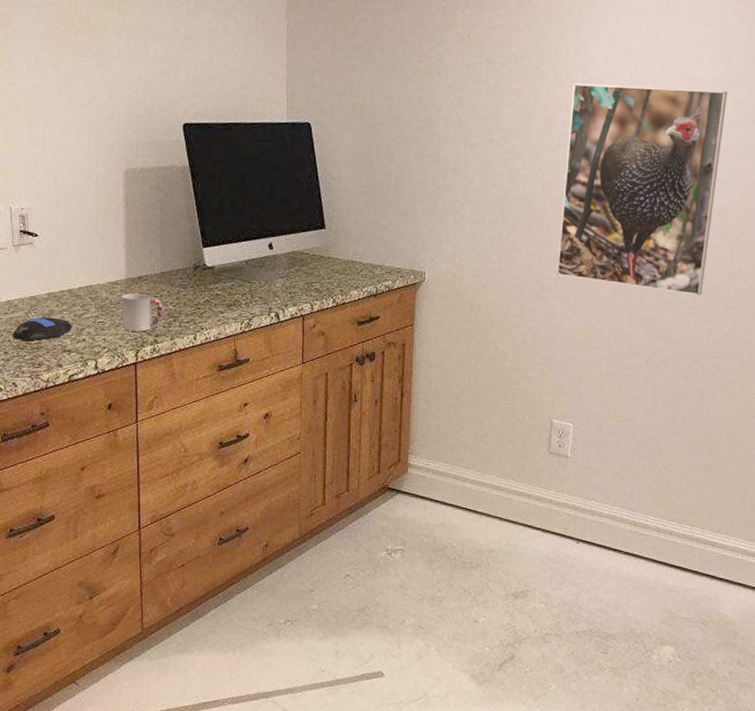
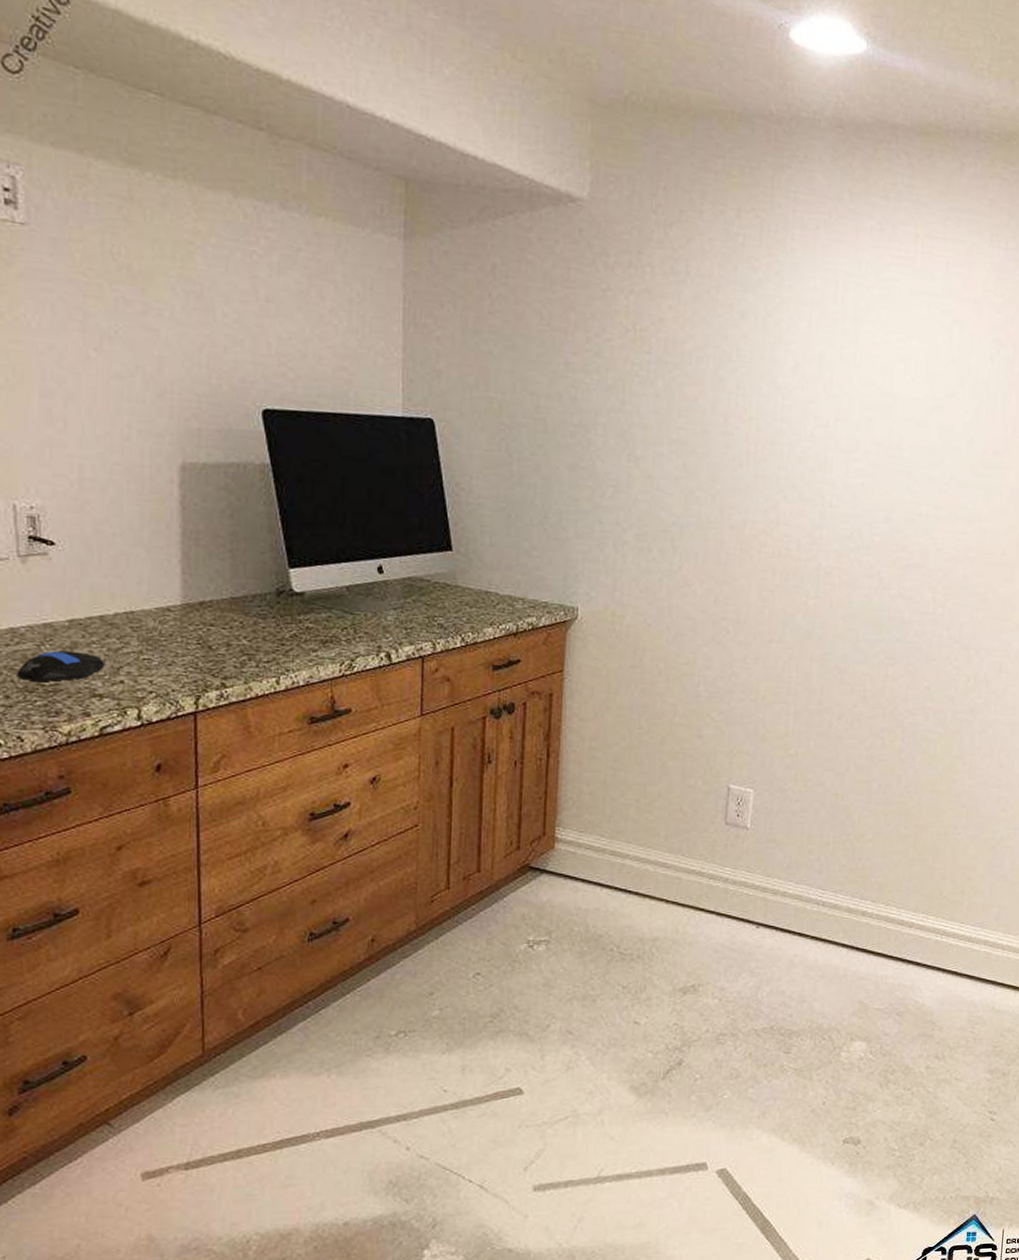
cup: present [121,293,164,332] -> none [175,622,235,673]
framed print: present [557,83,728,296] -> none [737,393,933,644]

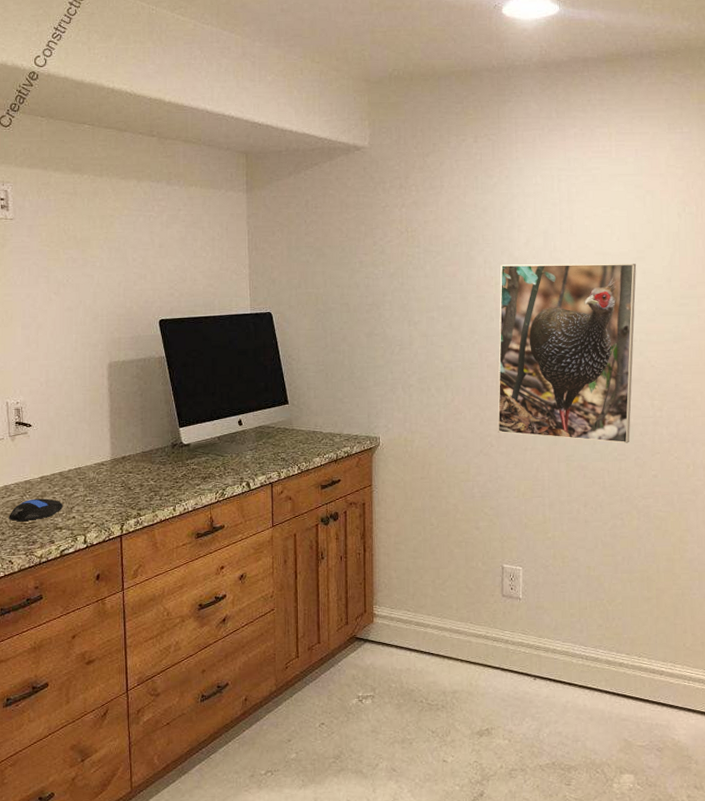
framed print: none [737,393,933,644] -> present [497,263,637,443]

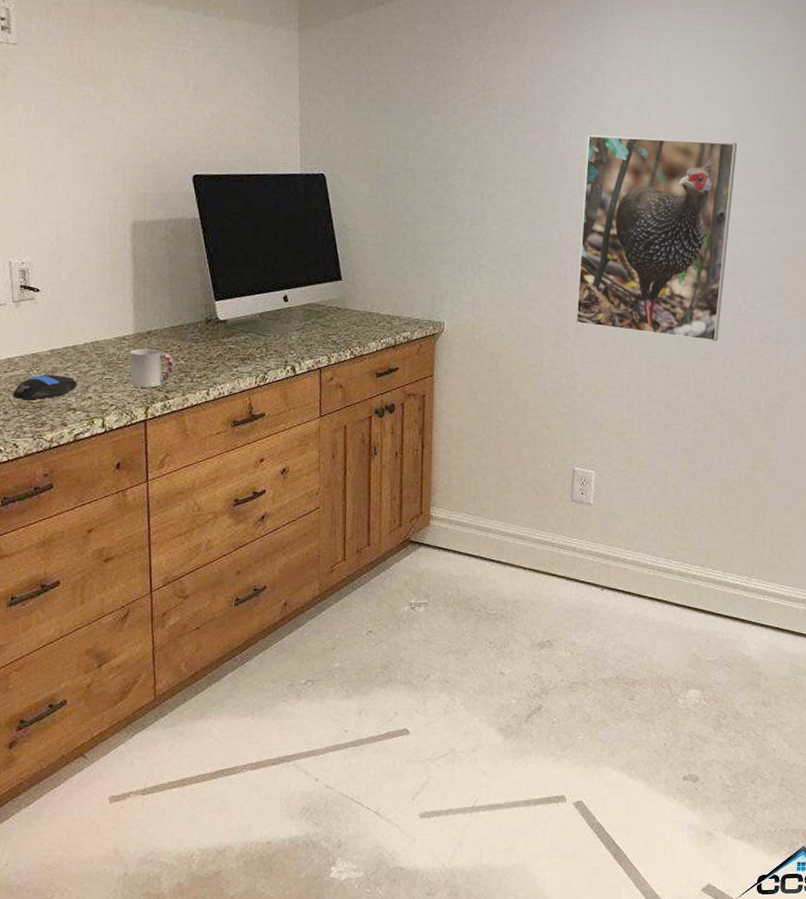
cup: none [107,472,145,507] -> present [130,348,174,388]

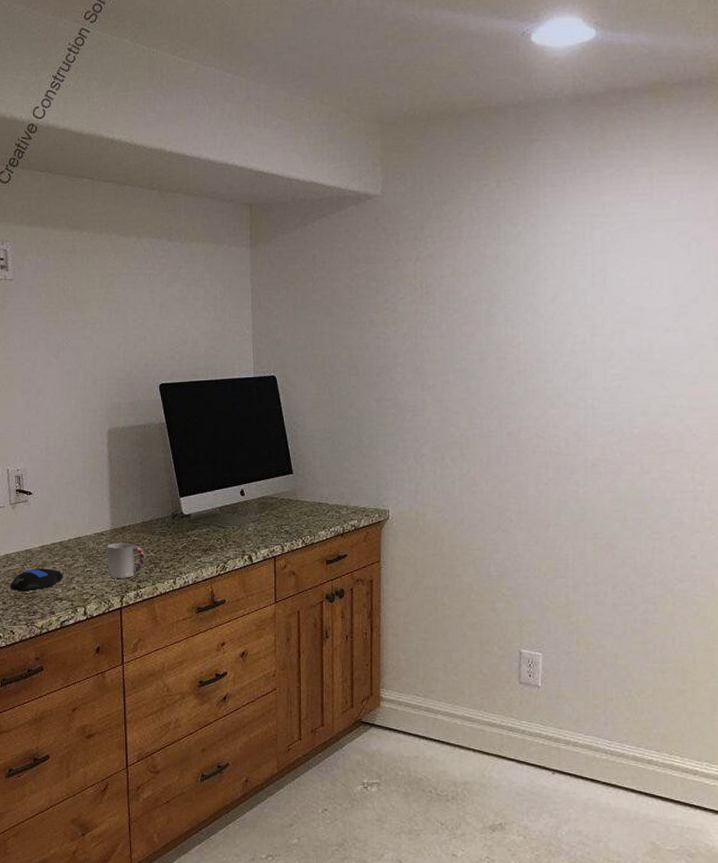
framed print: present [576,135,738,342] -> none [518,320,679,520]

